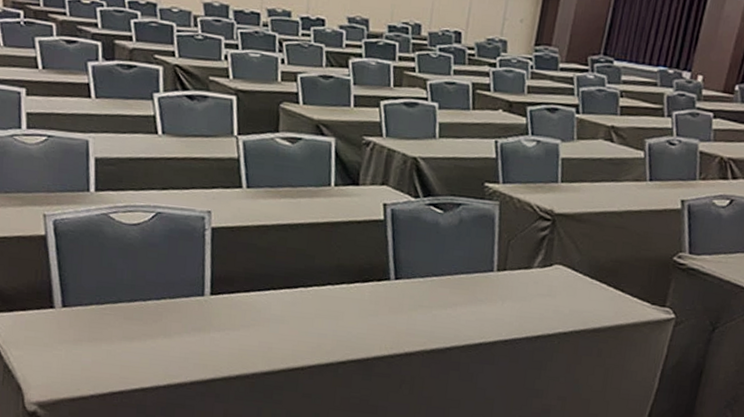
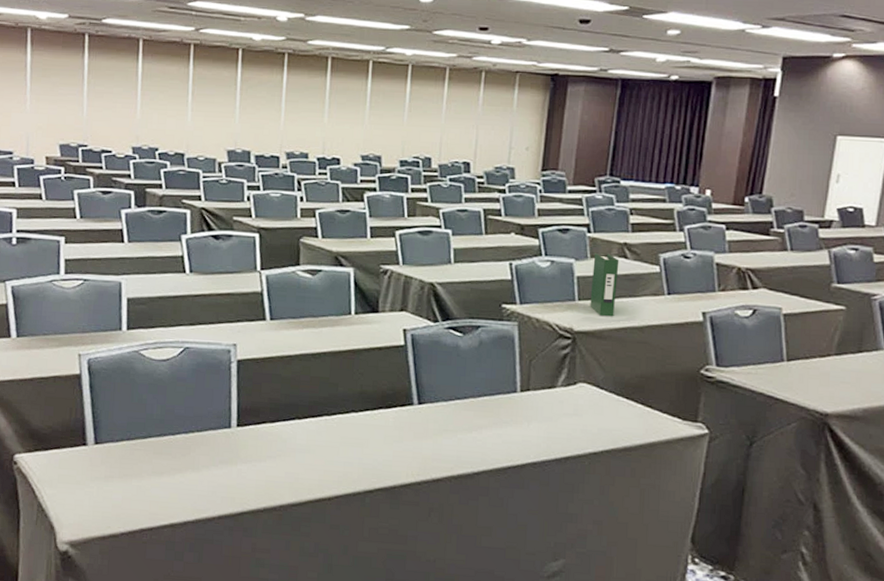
binder: none [572,134,605,201] -> present [590,252,619,317]

